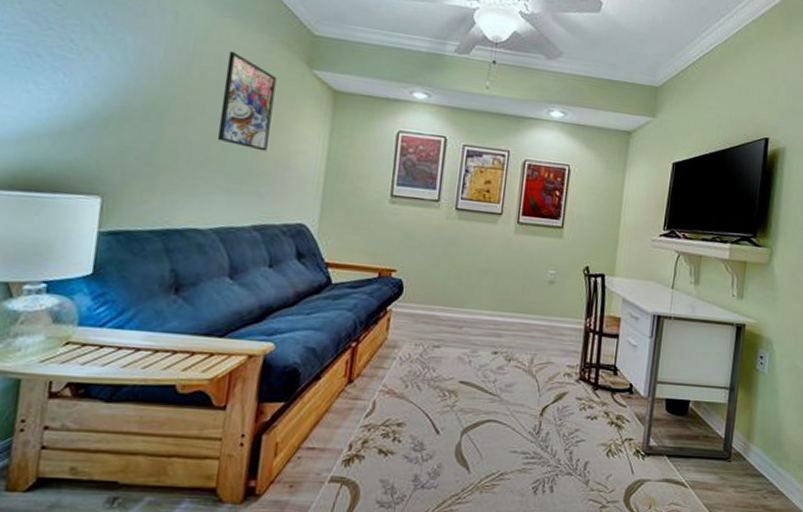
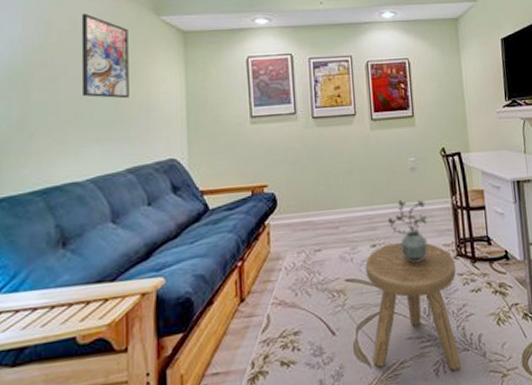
stool: none [473,354,576,492] -> present [365,242,462,371]
potted plant: none [515,311,557,379] -> present [388,199,428,263]

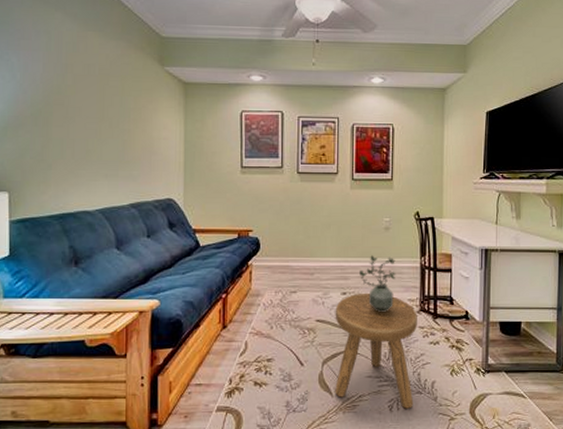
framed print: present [81,14,129,99] -> none [93,60,135,141]

